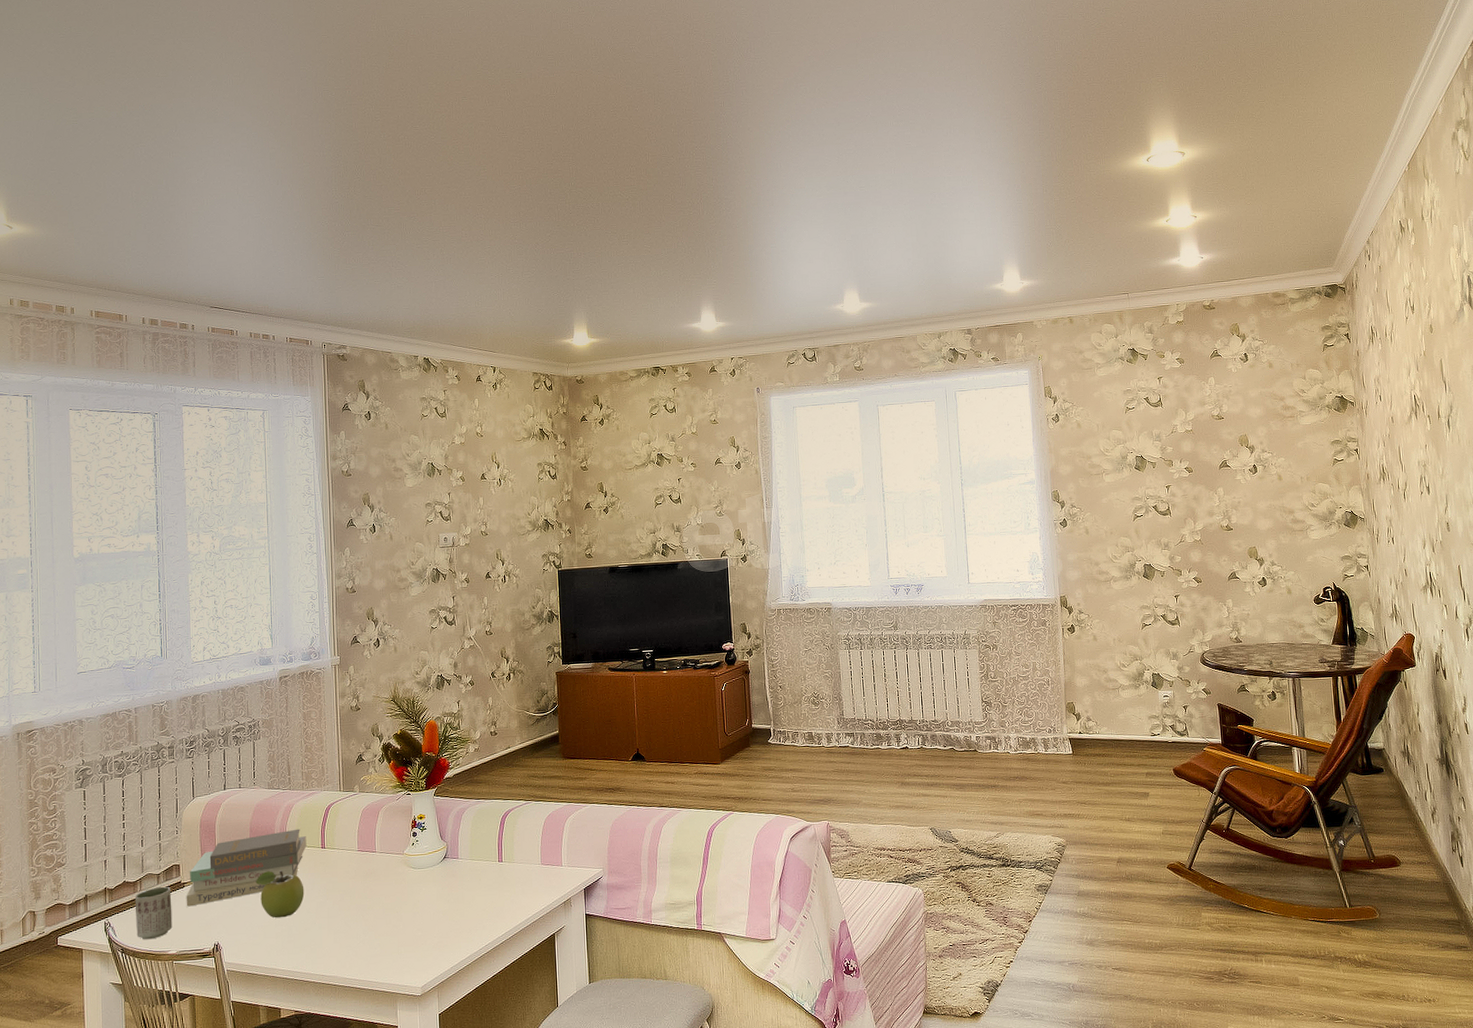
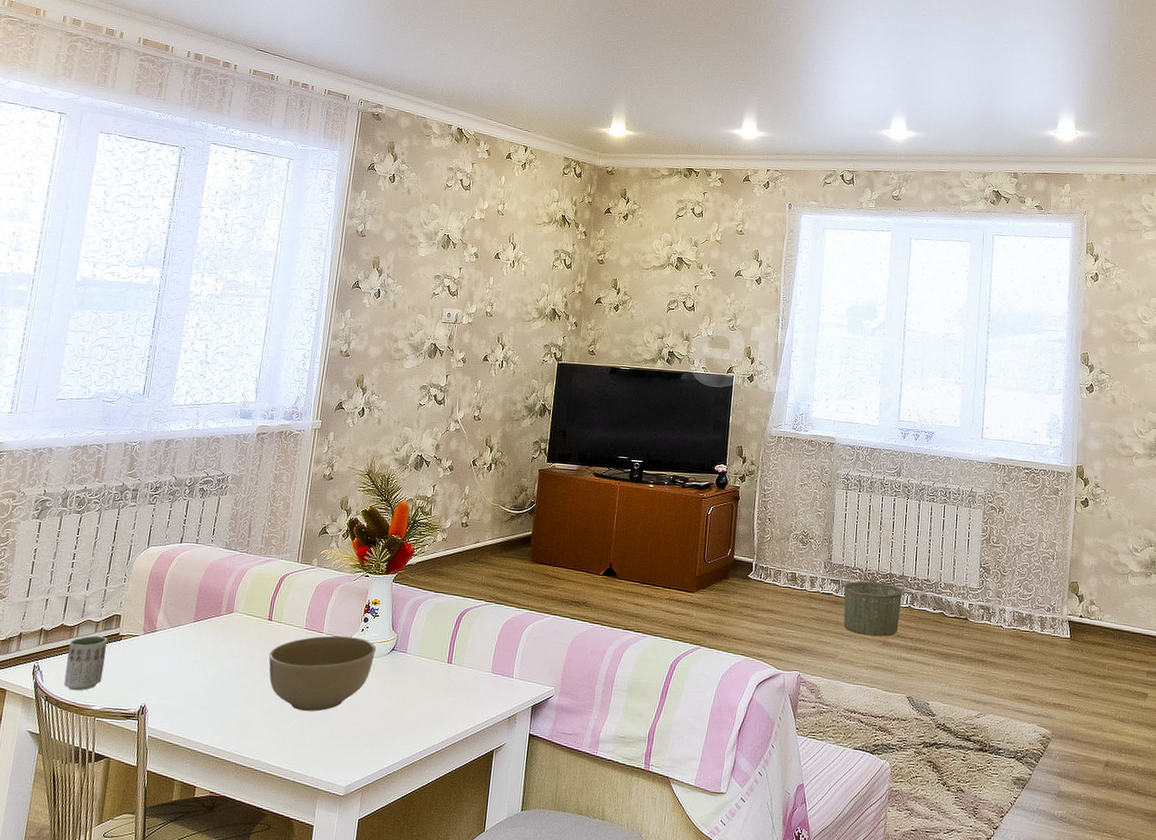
books: present [186,829,307,907] -> none [119,595,255,662]
fruit: present [255,870,305,919] -> none [194,636,243,689]
bowl: none [328,851,429,925] -> present [269,635,377,712]
basket: none [856,729,915,779] -> present [842,580,905,636]

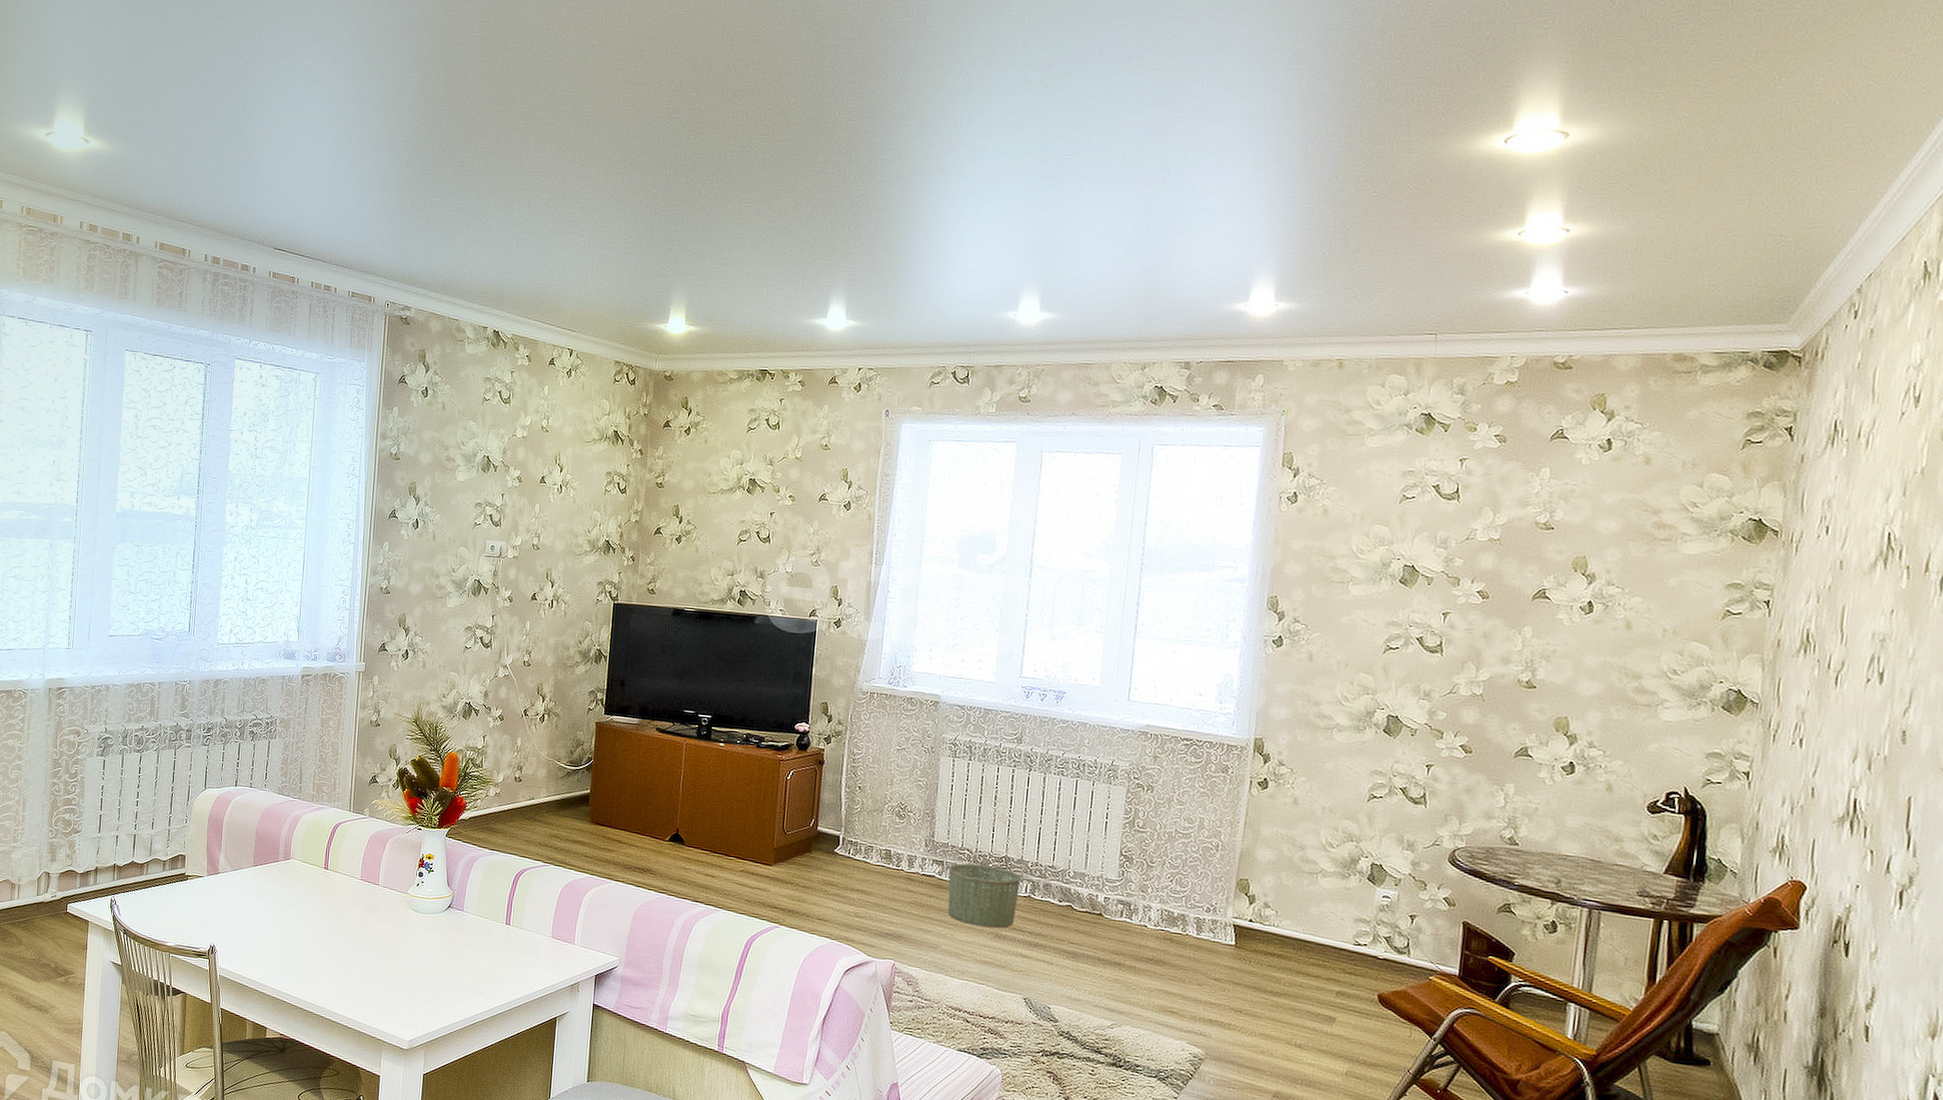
cup: present [63,635,107,691] -> none [139,874,175,927]
bowl: present [269,635,377,712] -> none [327,888,433,964]

